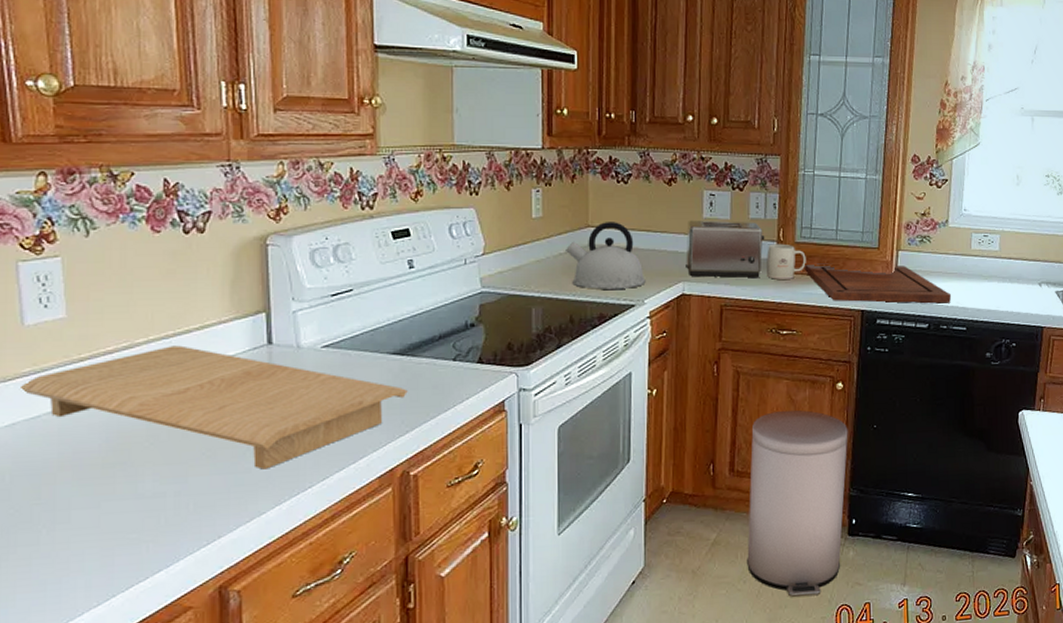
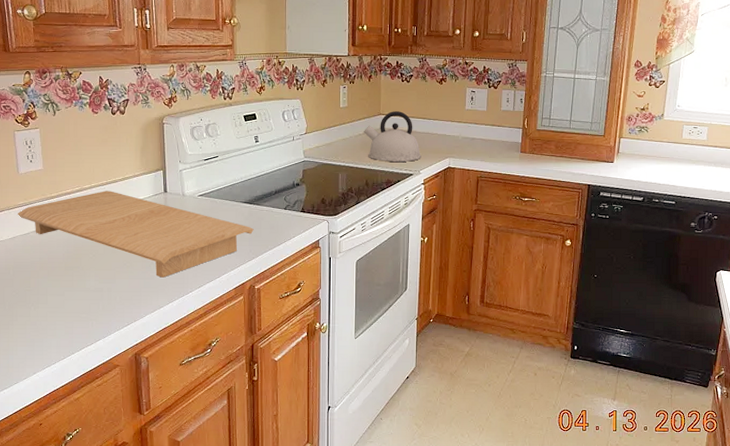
toaster: present [686,220,765,279] -> none [452,110,513,157]
pedal bin: present [747,409,848,598] -> none [492,259,574,401]
mug: present [767,243,806,279] -> none [514,130,545,158]
cutting board: present [805,263,952,304] -> none [544,147,664,182]

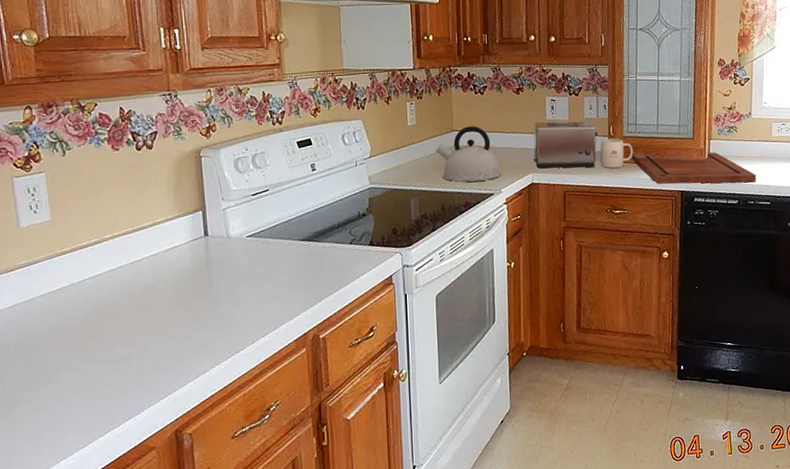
cutting board: present [17,191,254,278] -> none [18,239,315,336]
toaster: none [452,110,513,157] -> present [533,121,598,169]
mug: none [514,130,545,158] -> present [600,138,633,168]
cutting board: none [544,147,664,182] -> present [632,152,757,185]

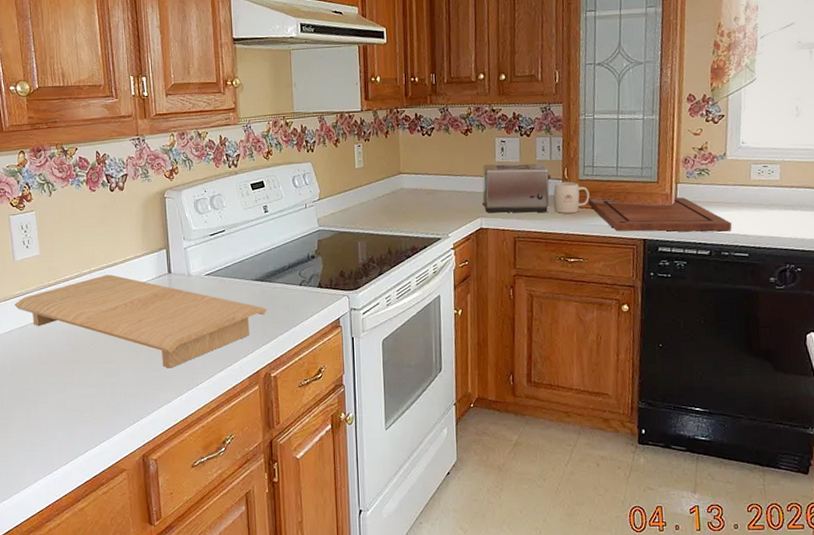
cutting board: none [18,239,315,336] -> present [13,274,267,368]
kettle: present [436,126,502,182] -> none [383,168,449,226]

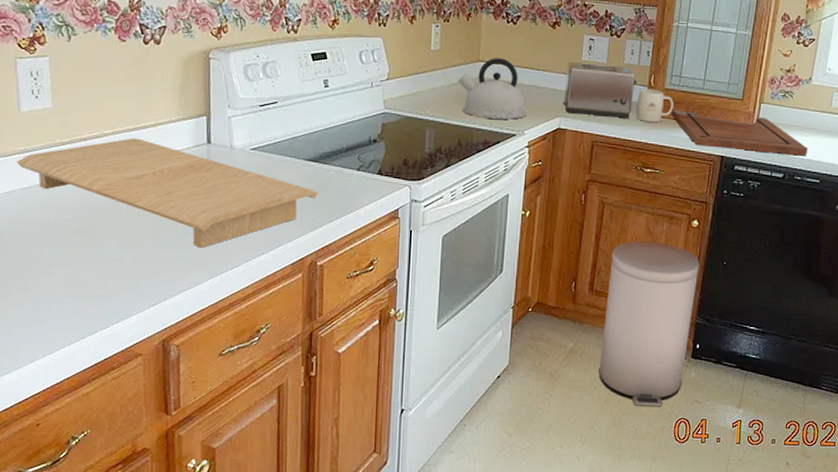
kettle: none [383,168,449,226] -> present [458,58,527,120]
pedal bin: none [545,329,635,497] -> present [598,240,700,408]

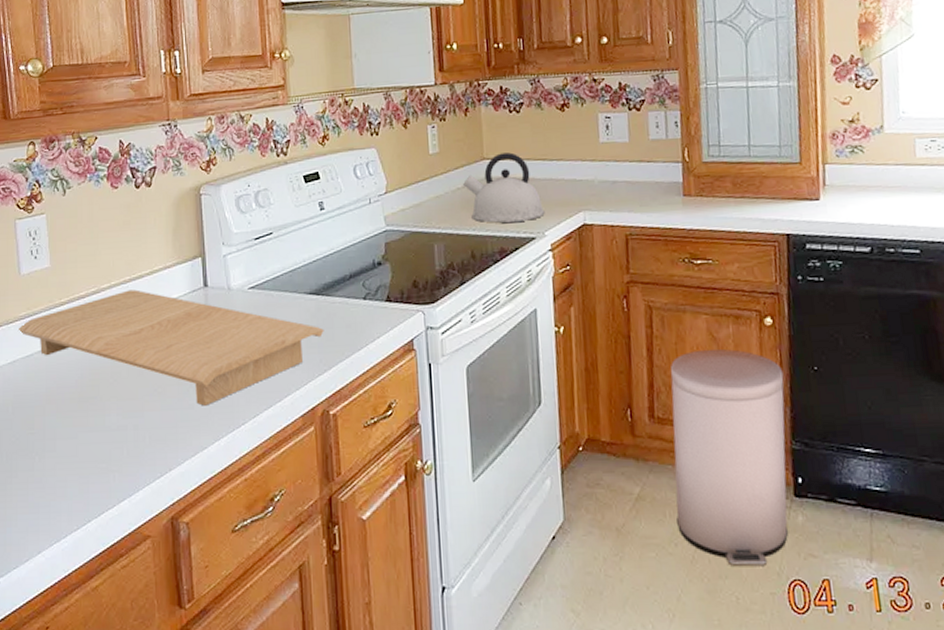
toaster: present [563,61,637,119] -> none [583,143,668,205]
mug: present [636,88,674,122] -> none [671,164,717,204]
cutting board: present [672,110,809,156] -> none [716,181,897,226]

